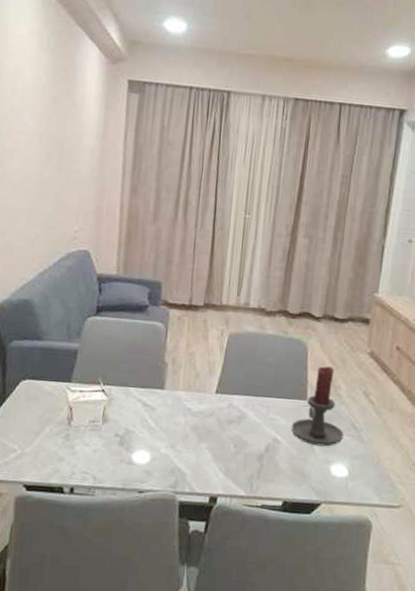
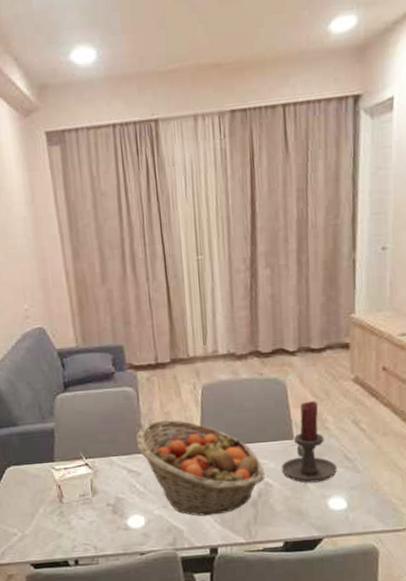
fruit basket: none [156,359,275,463] -> present [136,420,265,516]

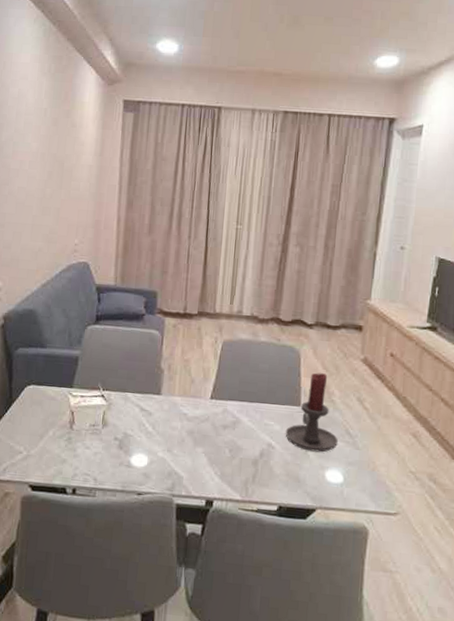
fruit basket: present [136,420,265,516] -> none [153,366,270,467]

